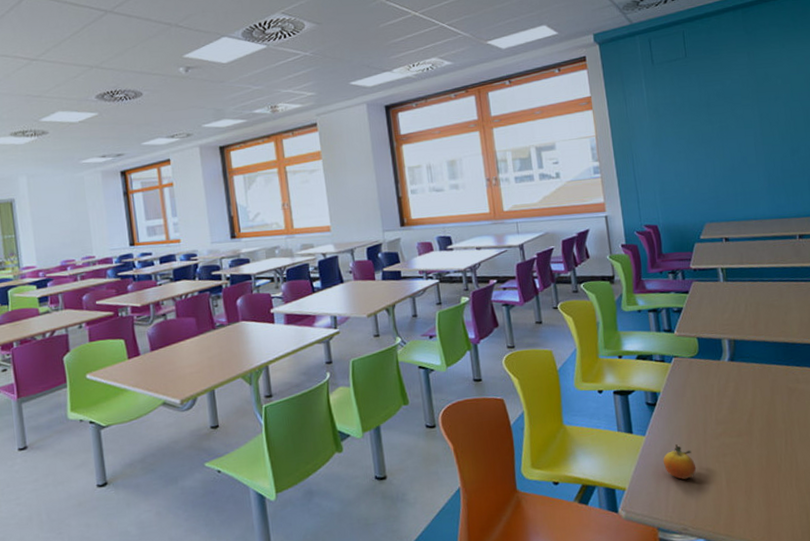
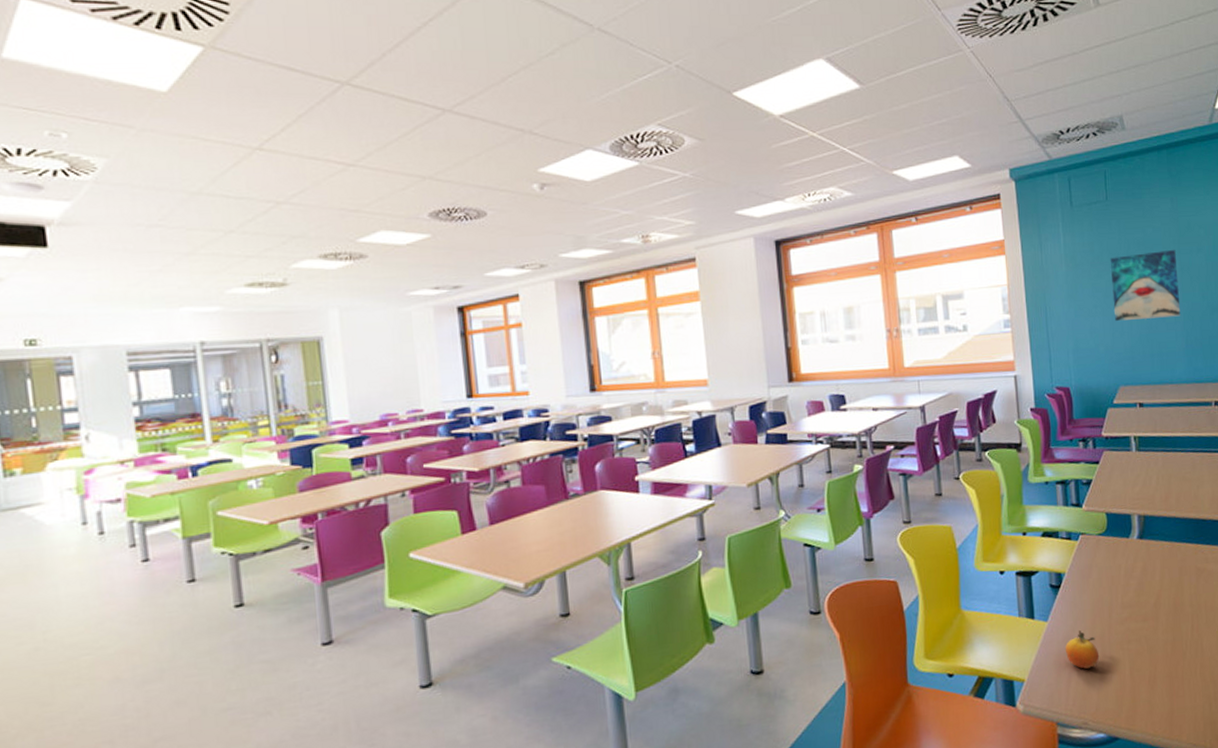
wall art: none [691,99,762,165] -> present [1110,250,1181,321]

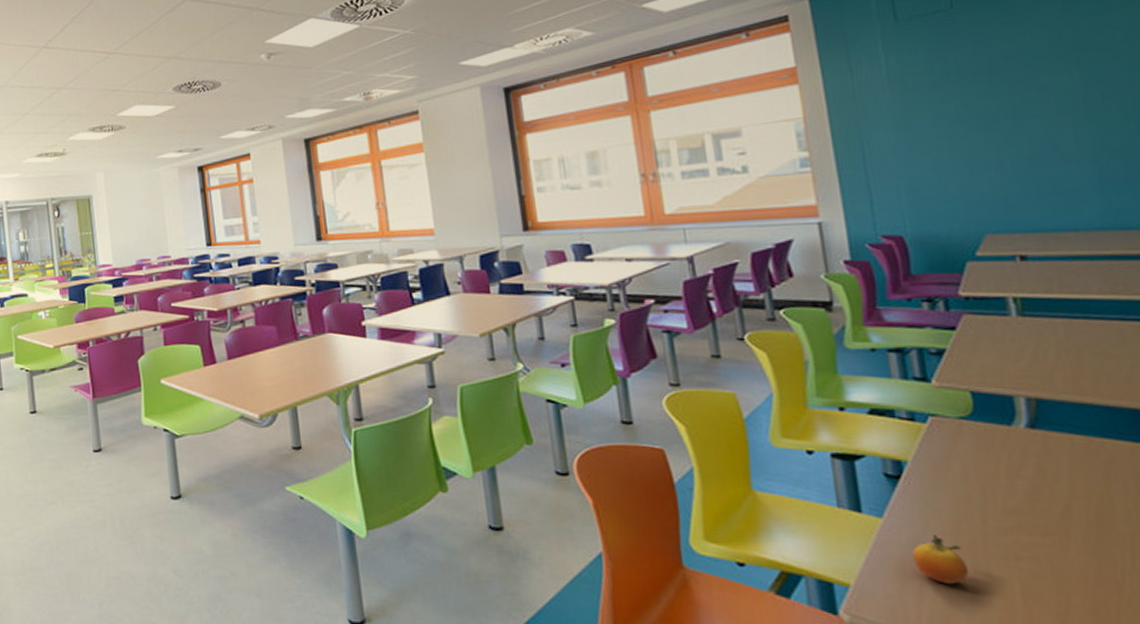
wall art: present [1110,250,1181,321] -> none [960,60,1087,154]

